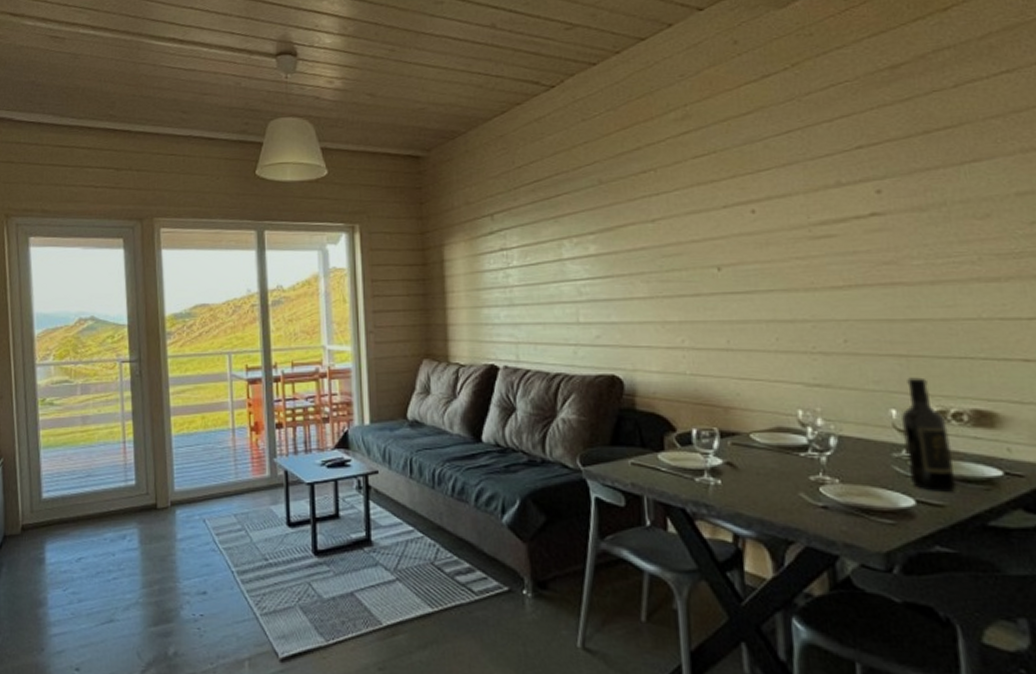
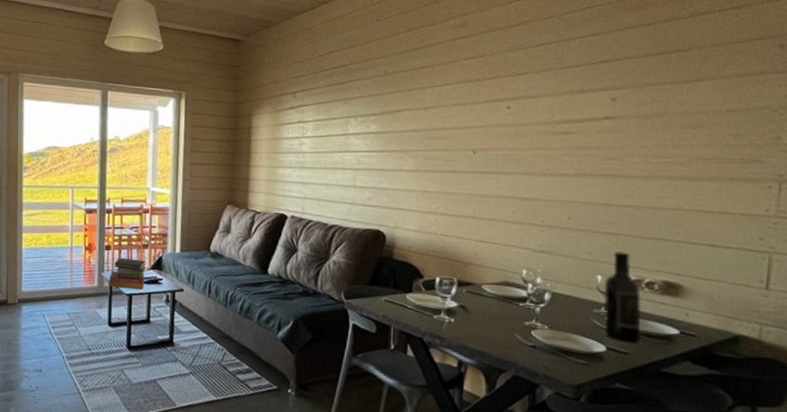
books: none [283,438,329,476] -> present [108,258,146,289]

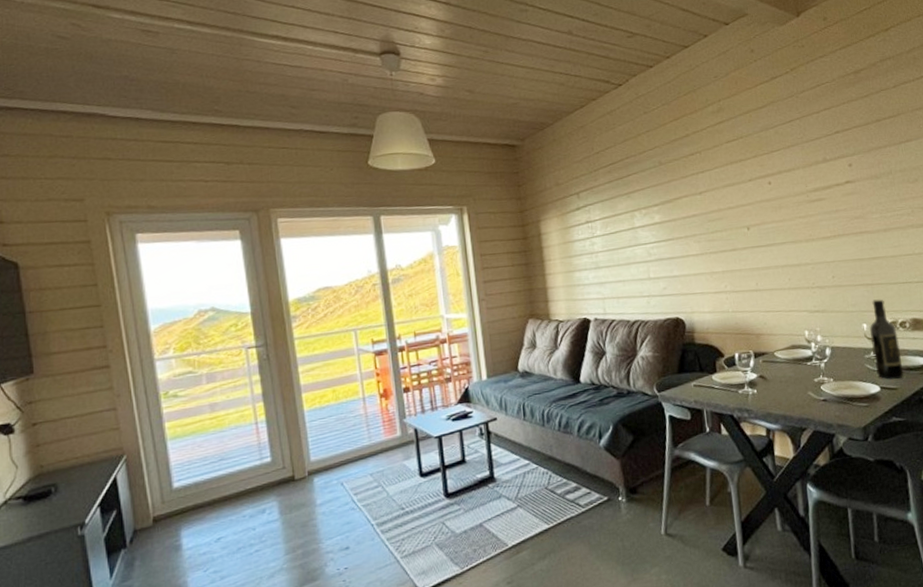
books: present [108,258,146,289] -> none [412,395,454,434]

